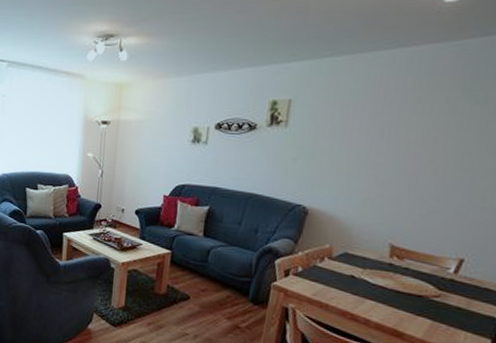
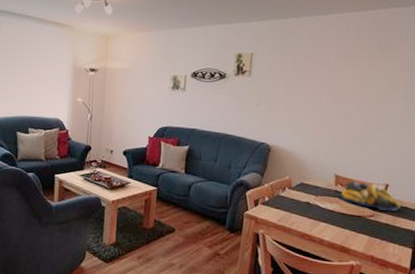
fruit bowl: none [392,253,480,293] -> present [338,181,401,212]

